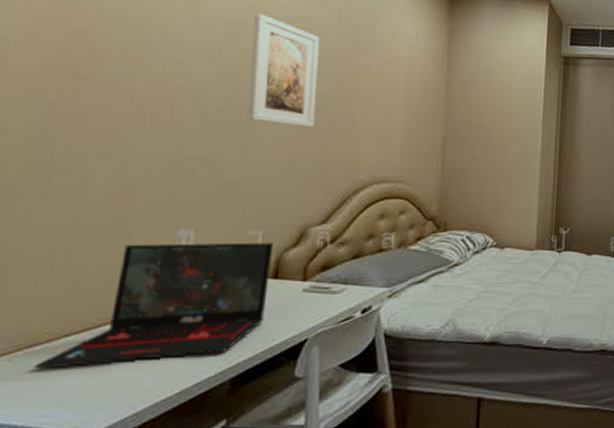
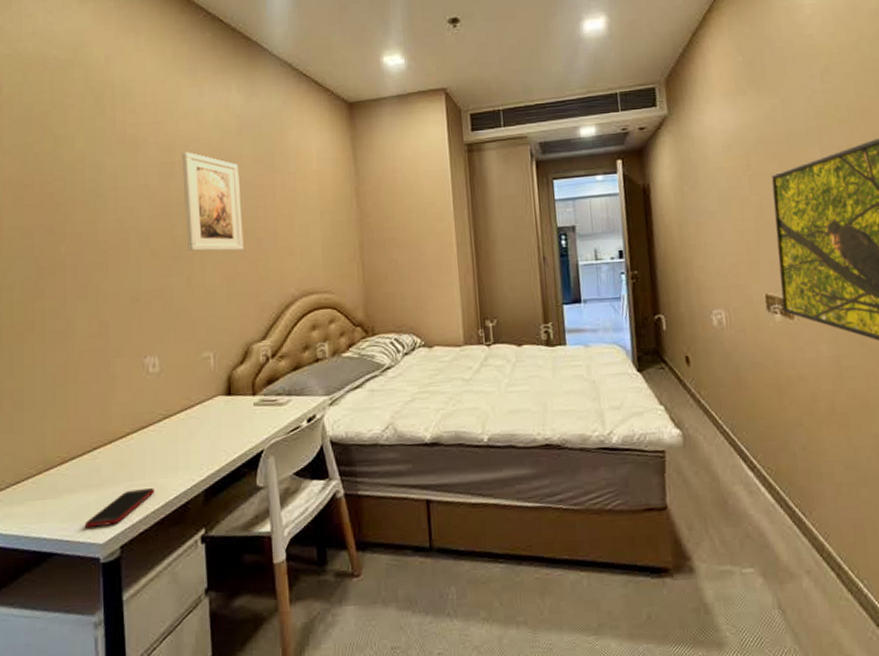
laptop: present [35,242,274,368] -> none [53,362,225,488]
cell phone: none [71,374,169,414] -> present [84,488,154,527]

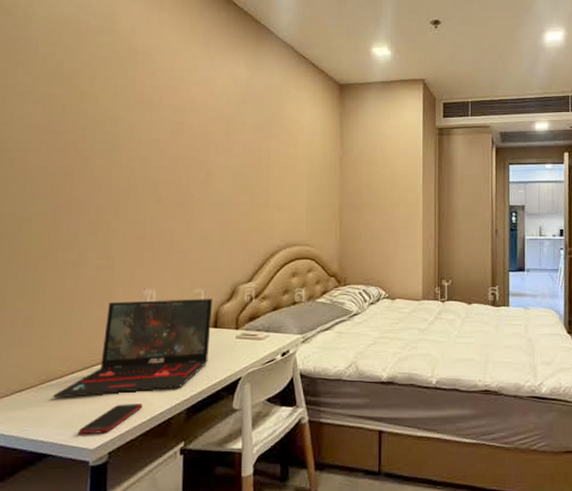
laptop: none [53,362,225,488] -> present [53,298,213,397]
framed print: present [182,152,244,251] -> none [190,115,240,203]

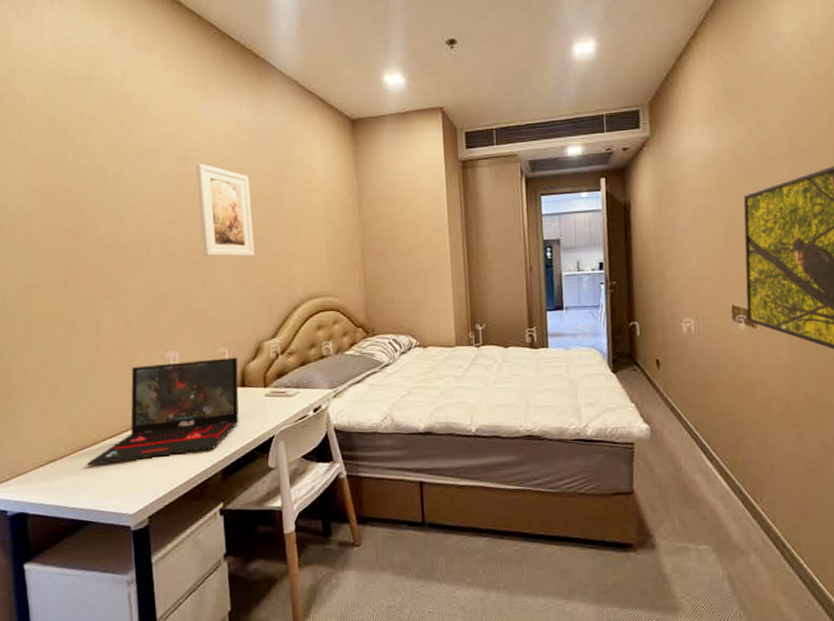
cell phone: present [78,404,142,434] -> none [116,467,177,500]
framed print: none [190,115,240,203] -> present [196,163,255,257]

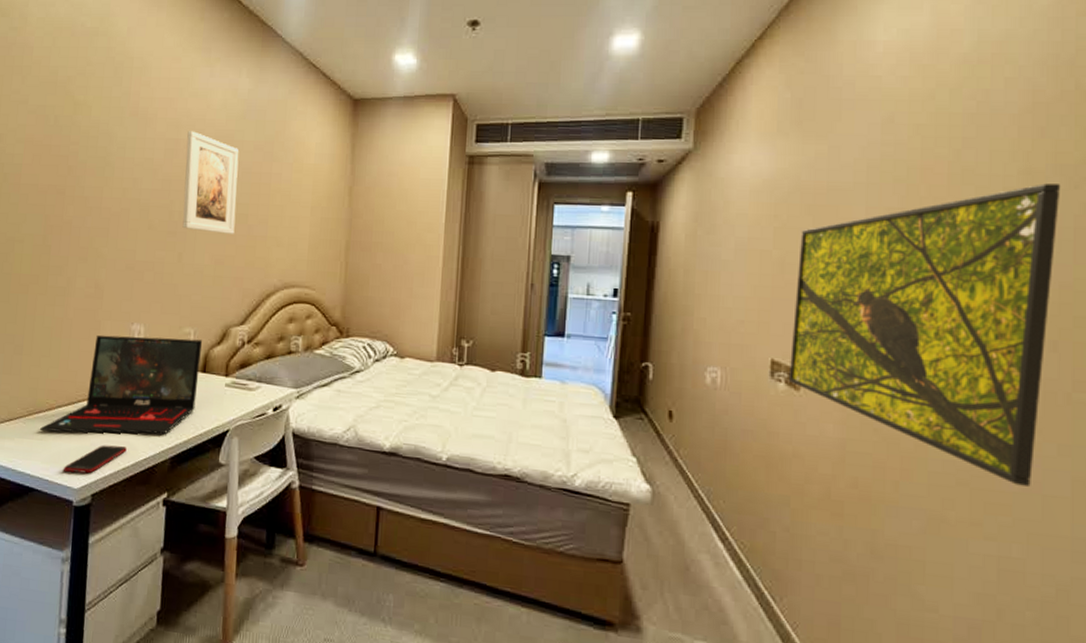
cell phone: none [116,467,177,500] -> present [63,445,127,474]

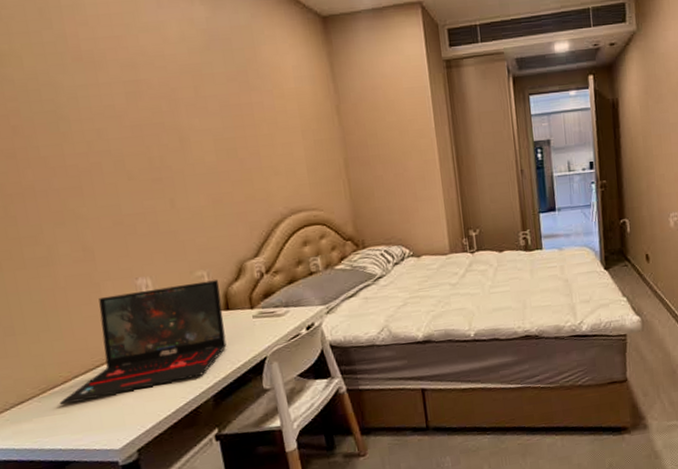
cell phone: present [63,445,127,474] -> none [97,398,164,436]
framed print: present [182,131,239,234] -> none [147,69,226,174]

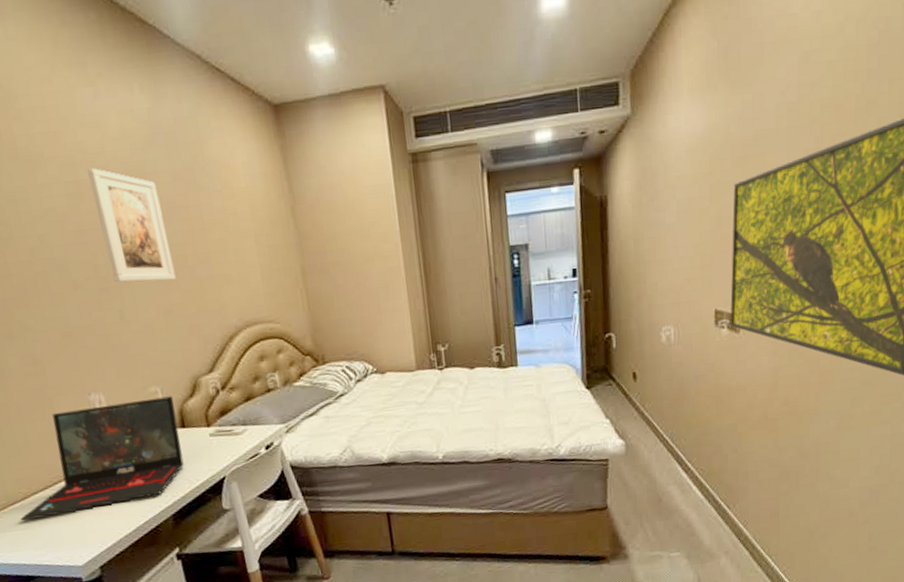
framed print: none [147,69,226,174] -> present [87,168,176,283]

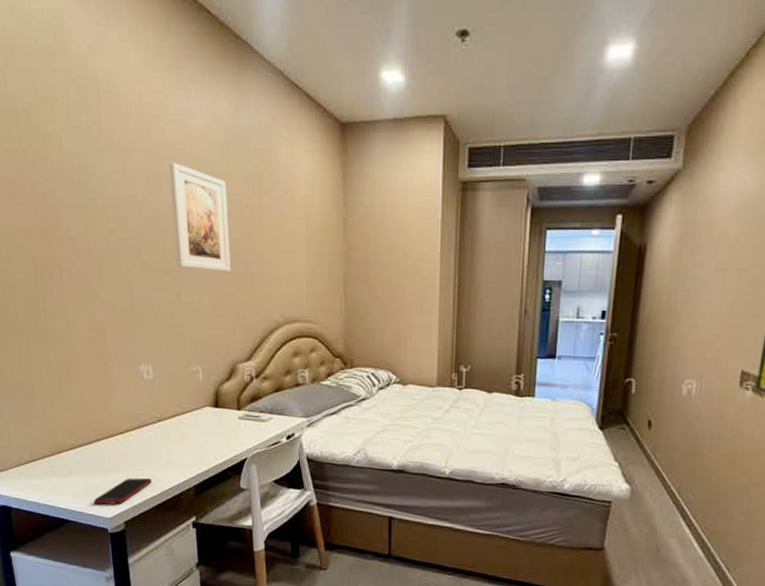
laptop: present [21,396,184,520] -> none [65,376,212,469]
cell phone: none [60,516,123,553] -> present [93,478,152,504]

